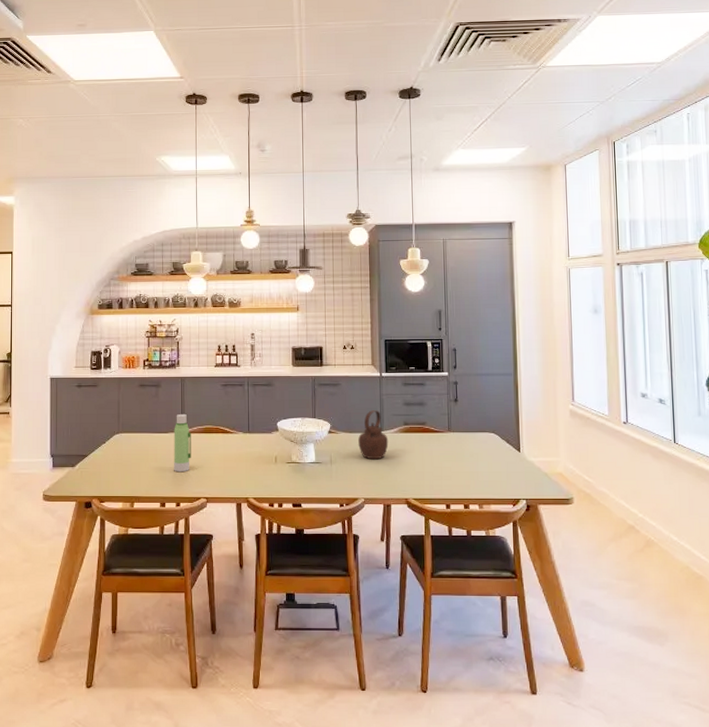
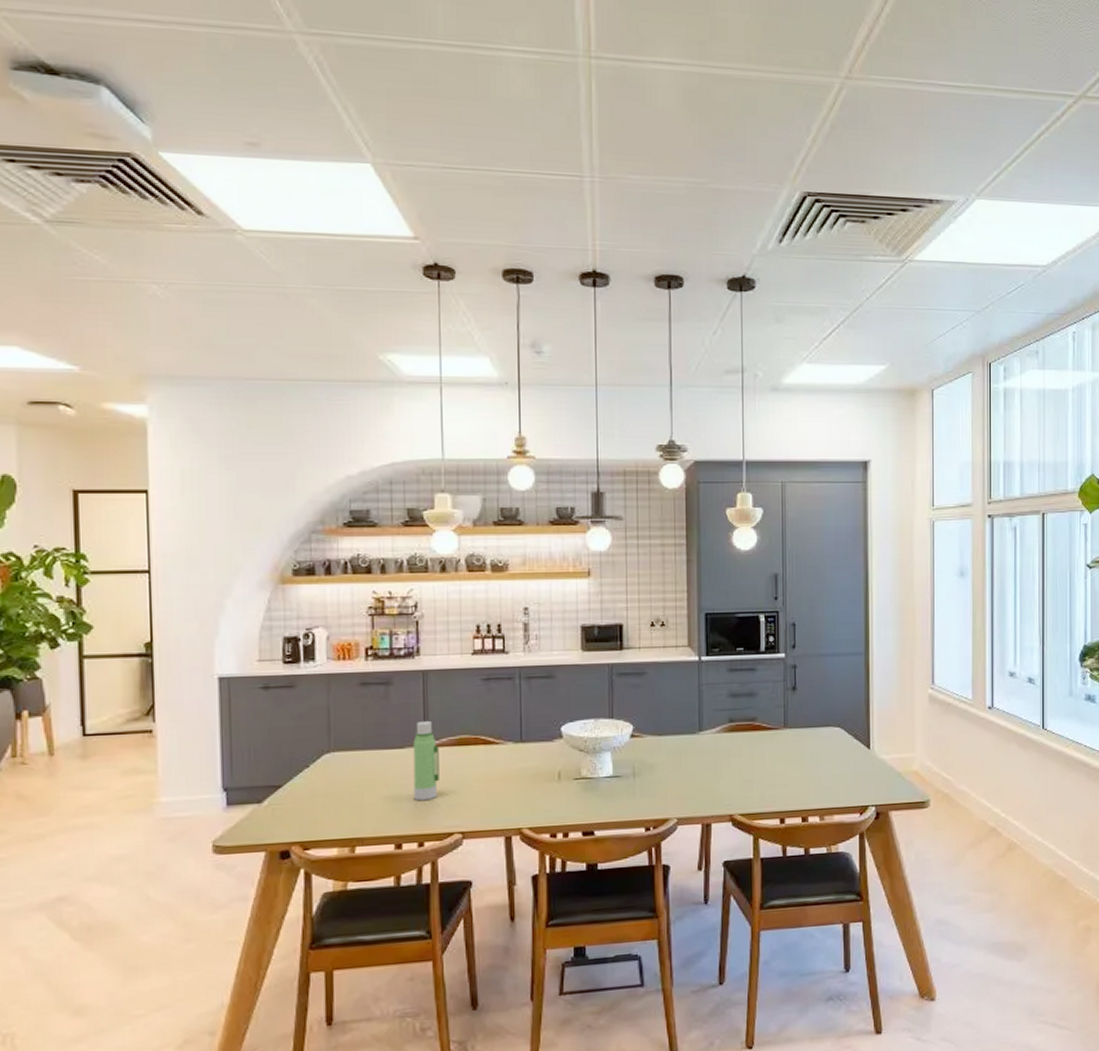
teapot: present [358,410,389,460] -> none [670,705,709,769]

